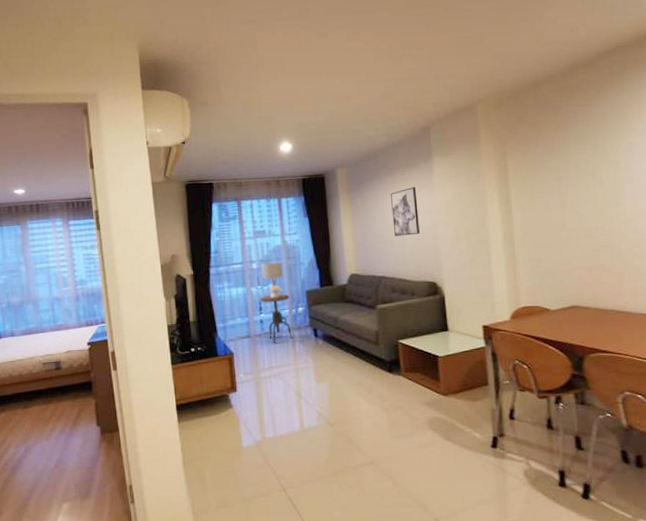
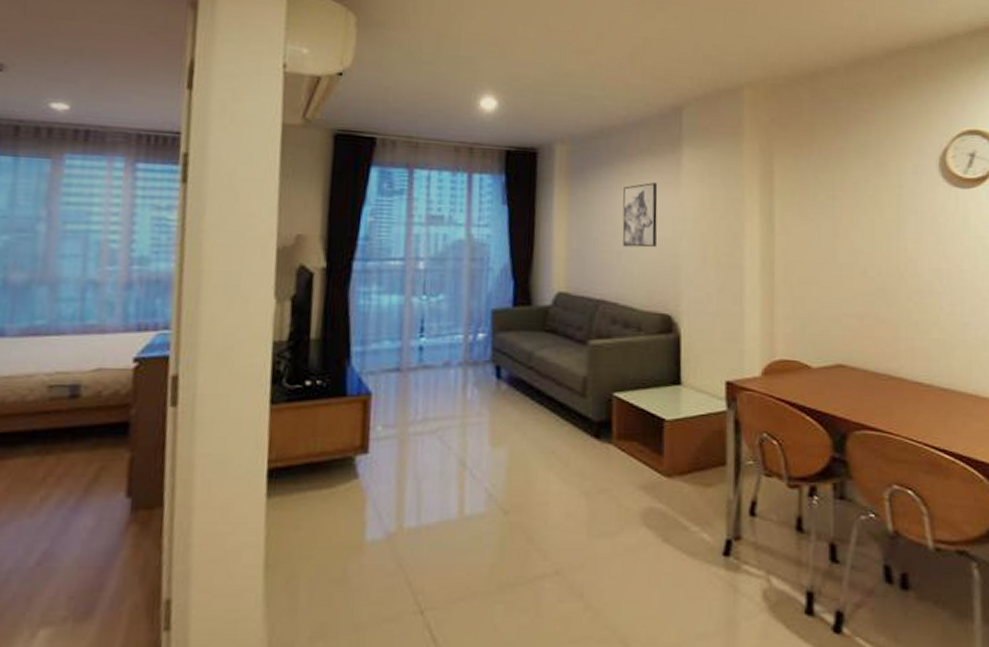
side table: present [260,293,294,344] -> none [423,310,468,384]
lamp: present [261,262,284,298] -> none [430,263,463,315]

